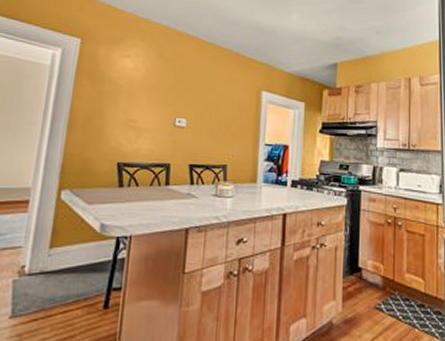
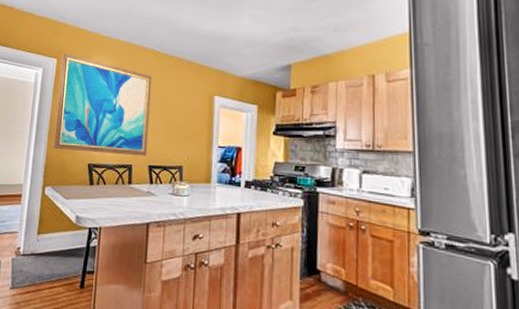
wall art: none [74,32,195,154] -> present [53,53,152,156]

